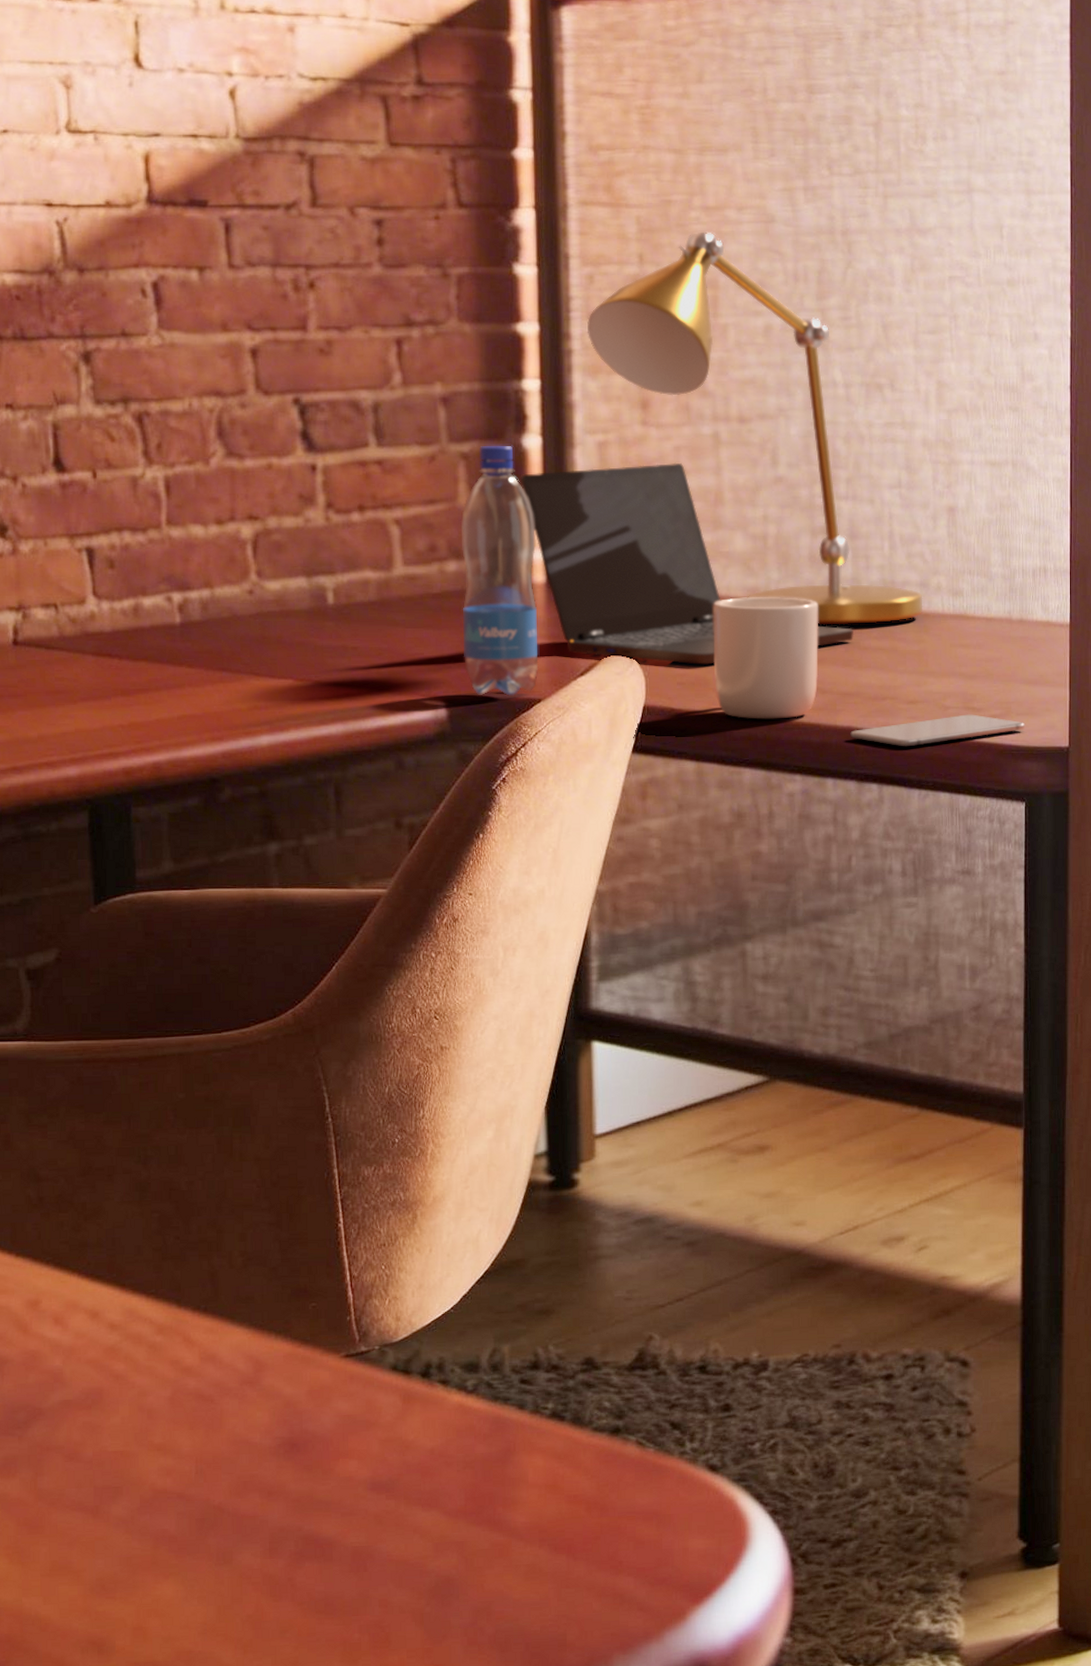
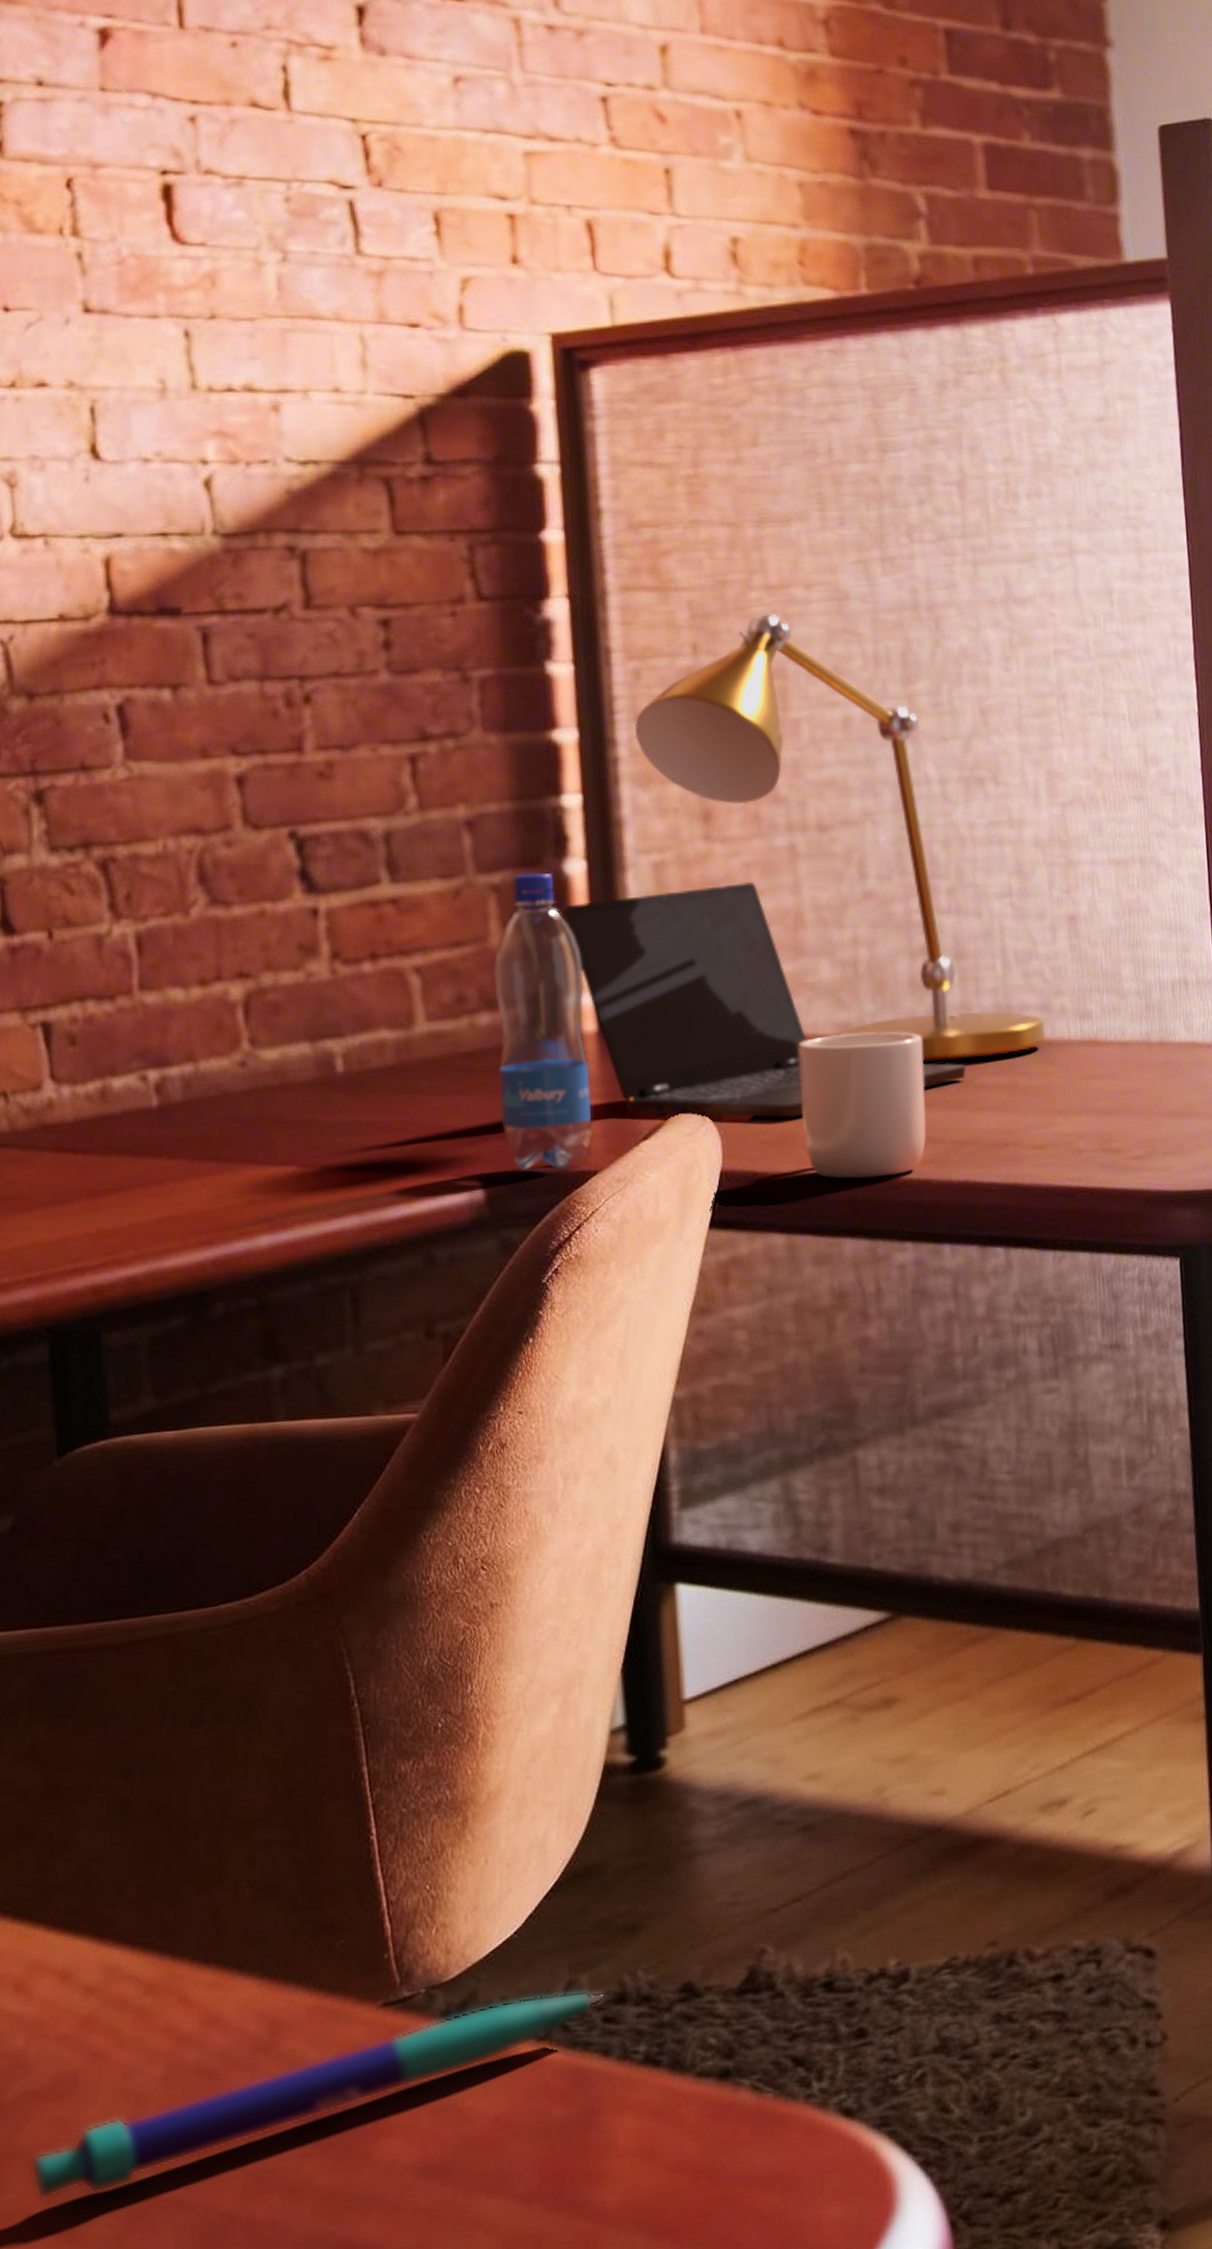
pen: none [64,1357,521,1484] -> present [29,1990,604,2200]
smartphone: present [850,714,1026,747] -> none [968,1157,1175,1201]

